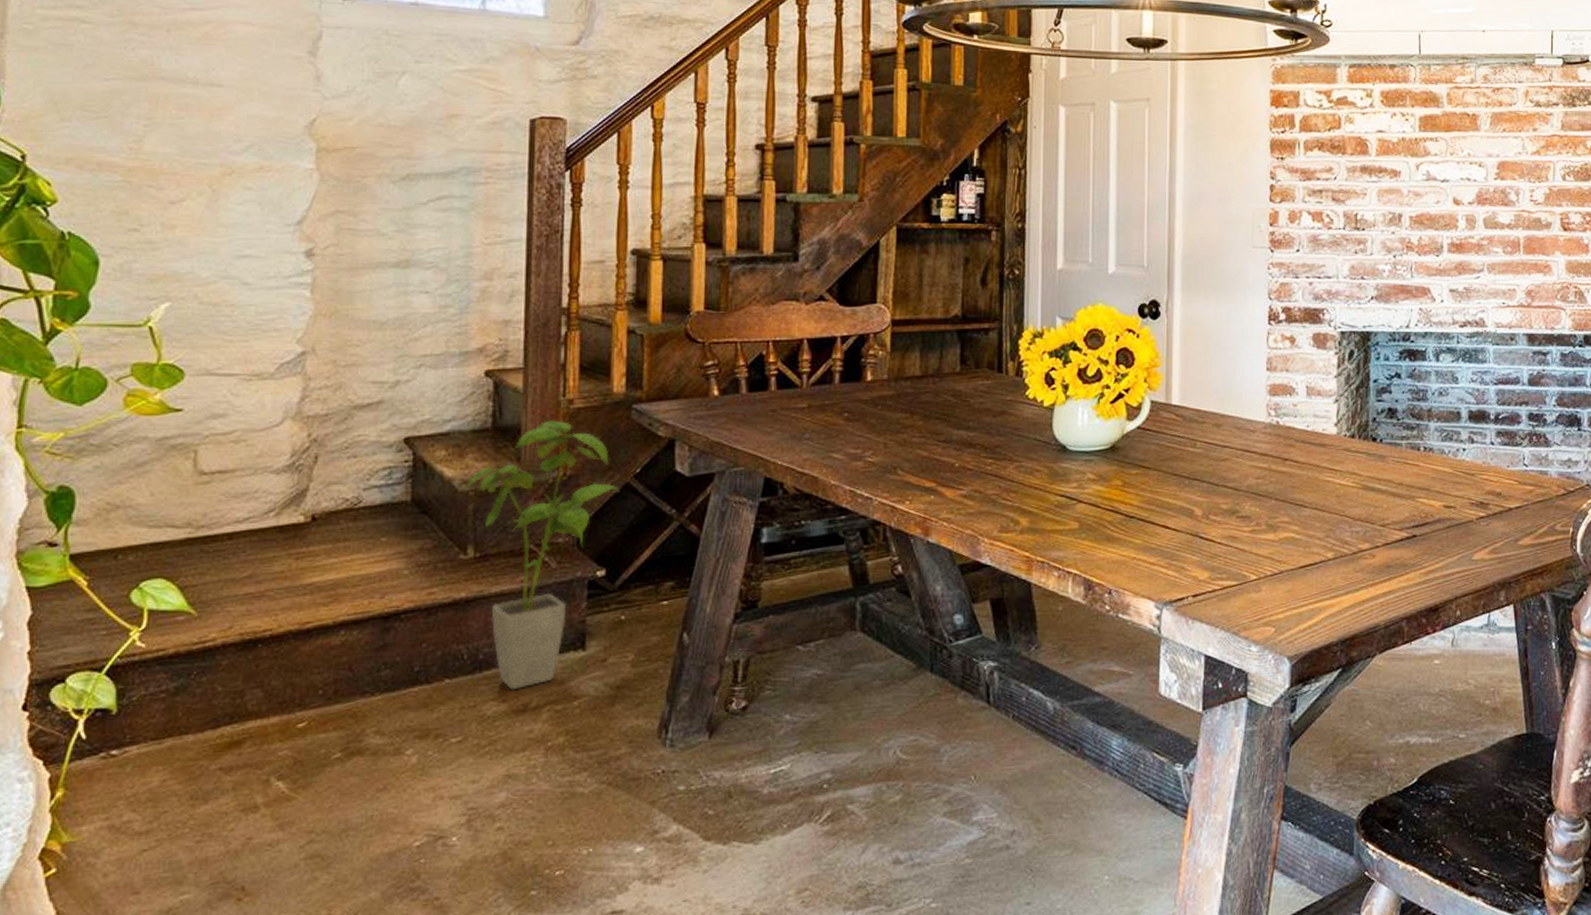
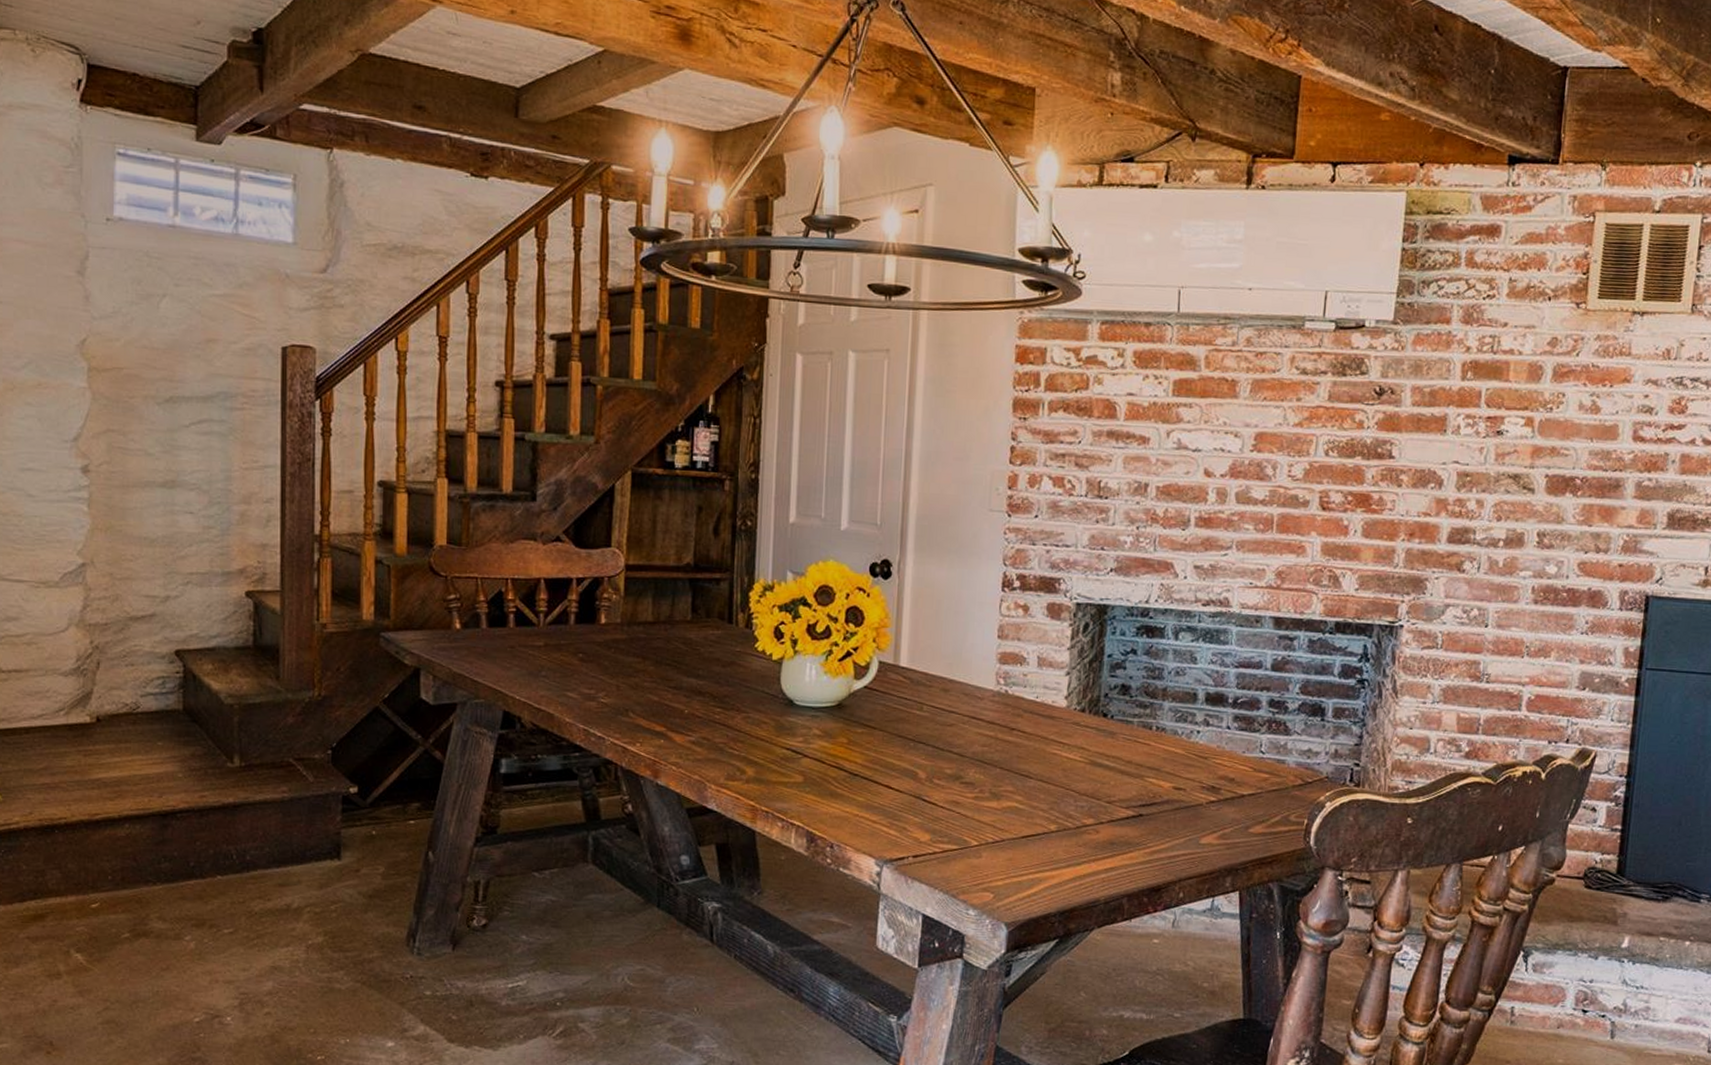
house plant: present [464,420,620,690] -> none [229,642,370,891]

